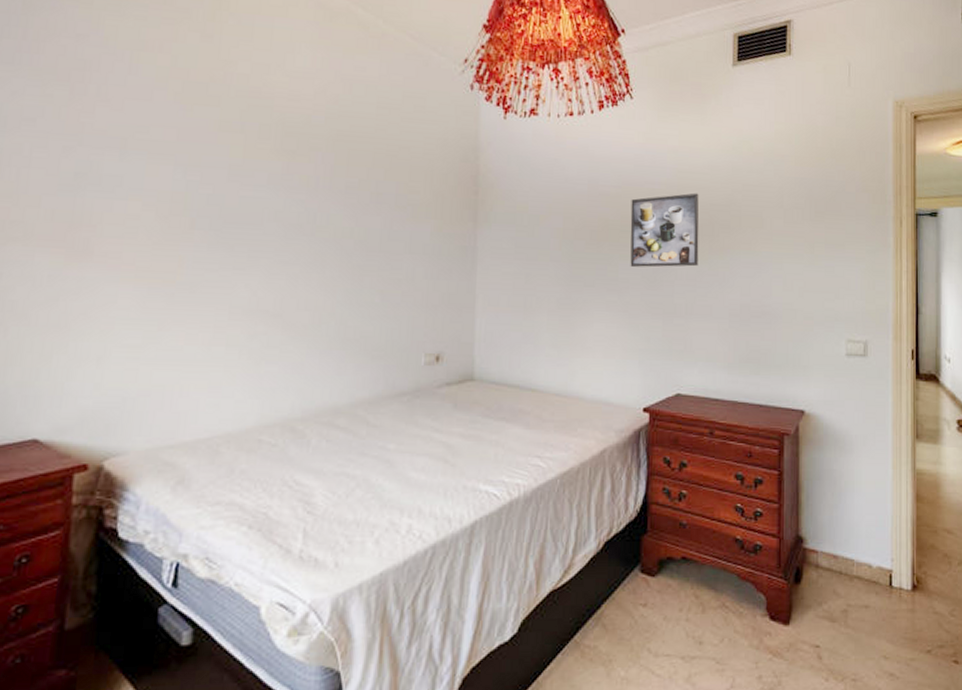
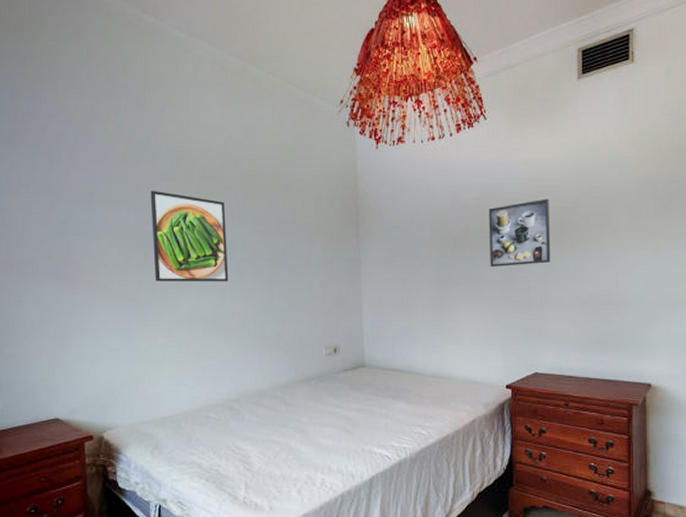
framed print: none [203,142,309,266] -> present [150,190,229,282]

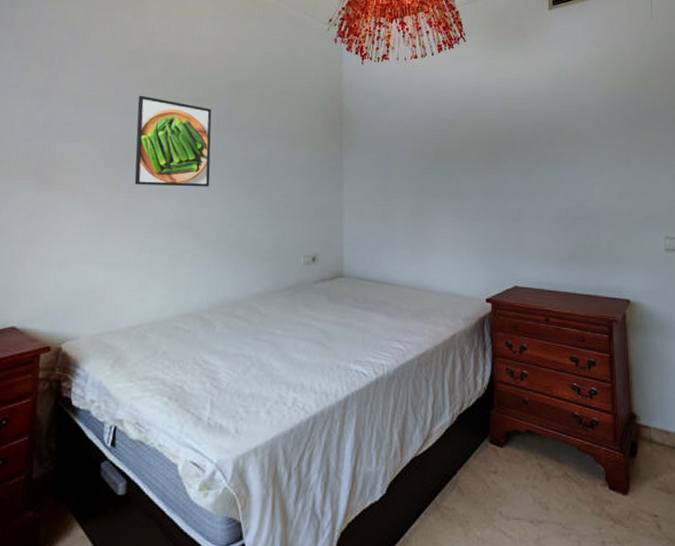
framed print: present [488,198,551,267] -> none [468,115,528,179]

